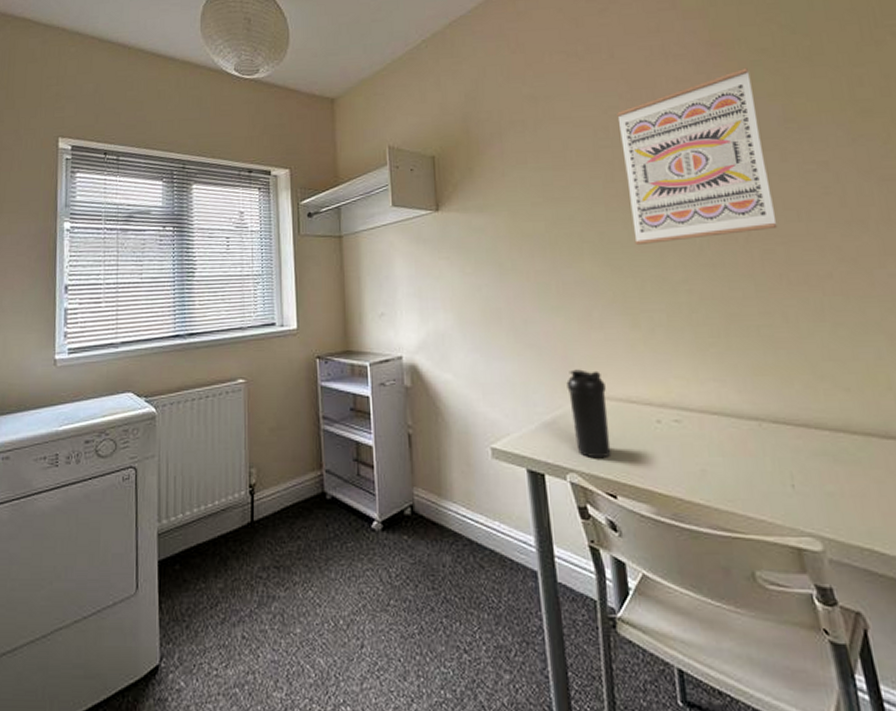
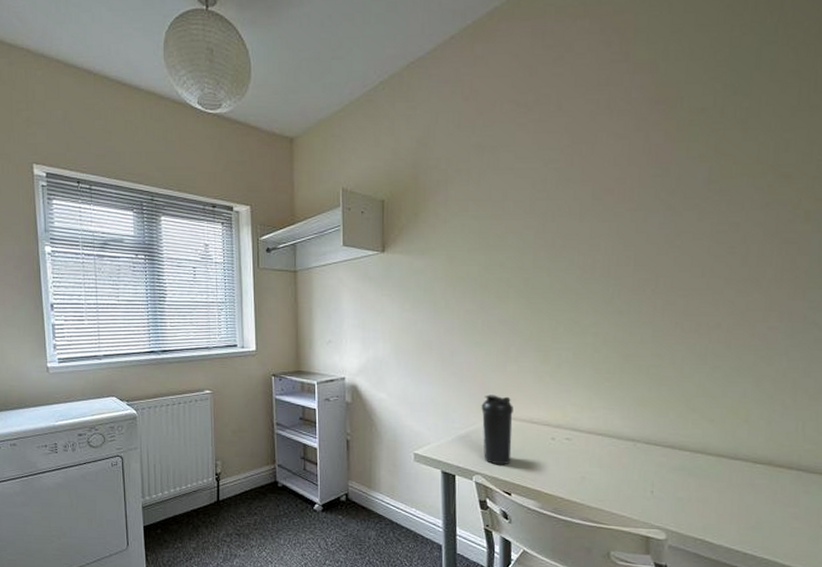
wall art: present [617,67,778,245] -> none [555,127,686,291]

